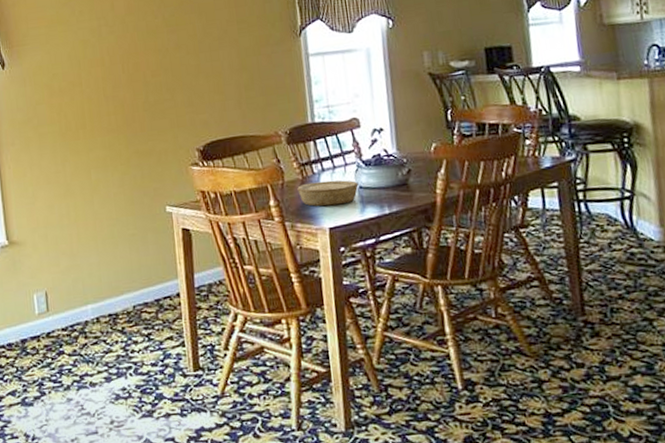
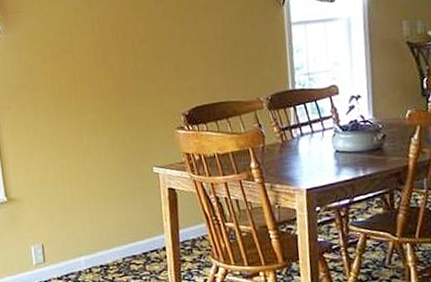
bowl: present [297,180,359,206] -> none [277,144,335,169]

